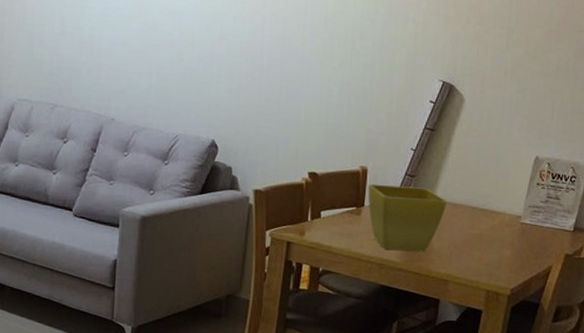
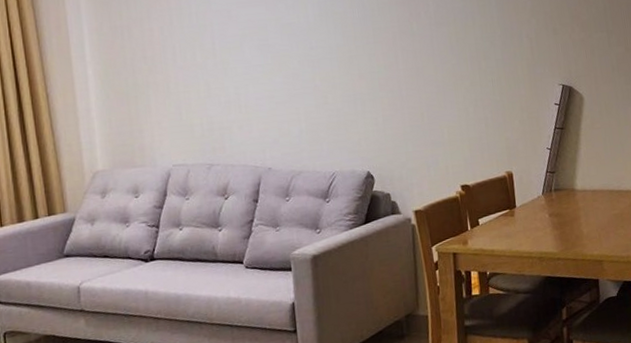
flower pot: present [368,183,448,252] -> none [516,181,588,243]

